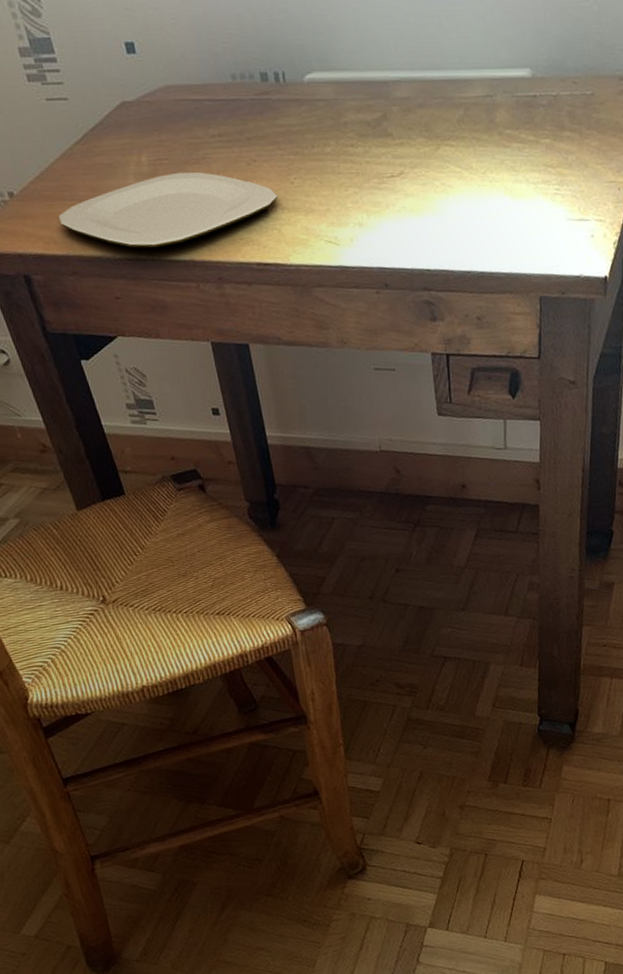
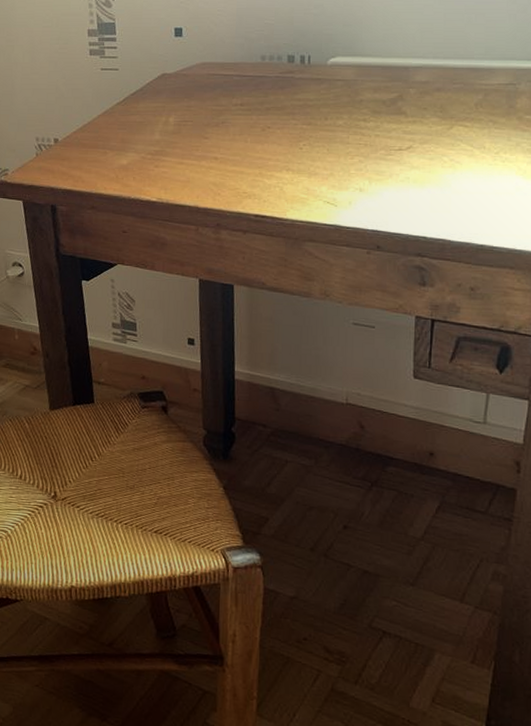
plate: present [58,172,278,248] -> none [90,132,285,193]

